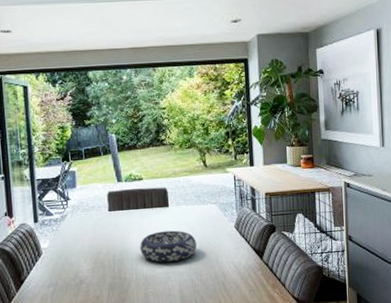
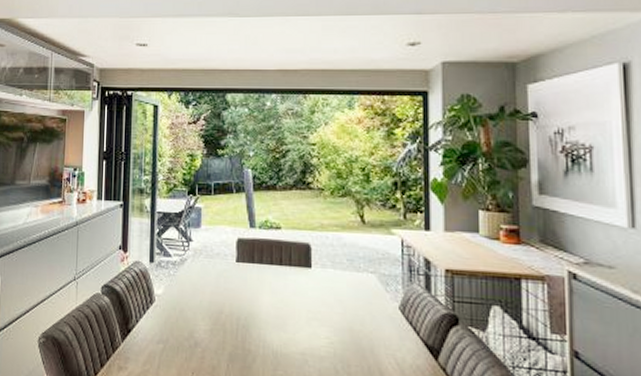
decorative bowl: present [140,230,197,262] -> none [271,297,345,341]

